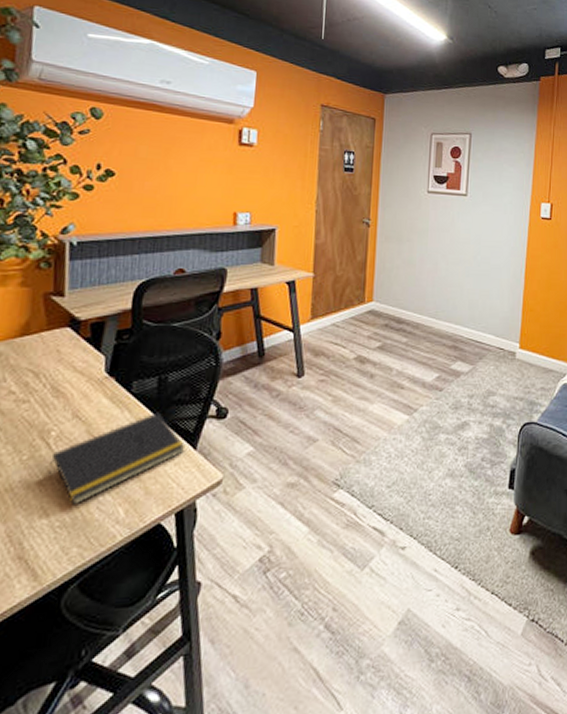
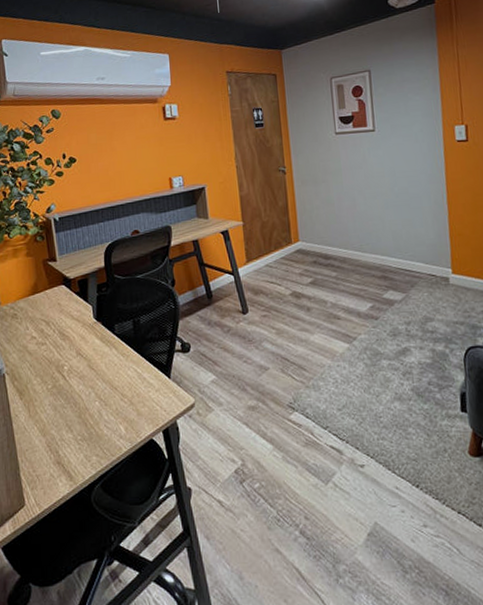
notepad: present [49,412,185,506] -> none [67,348,162,424]

